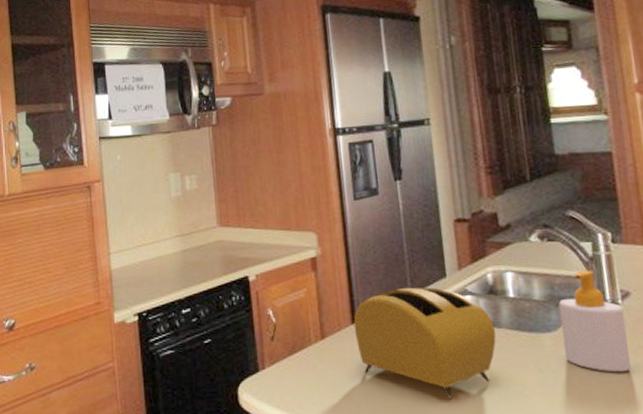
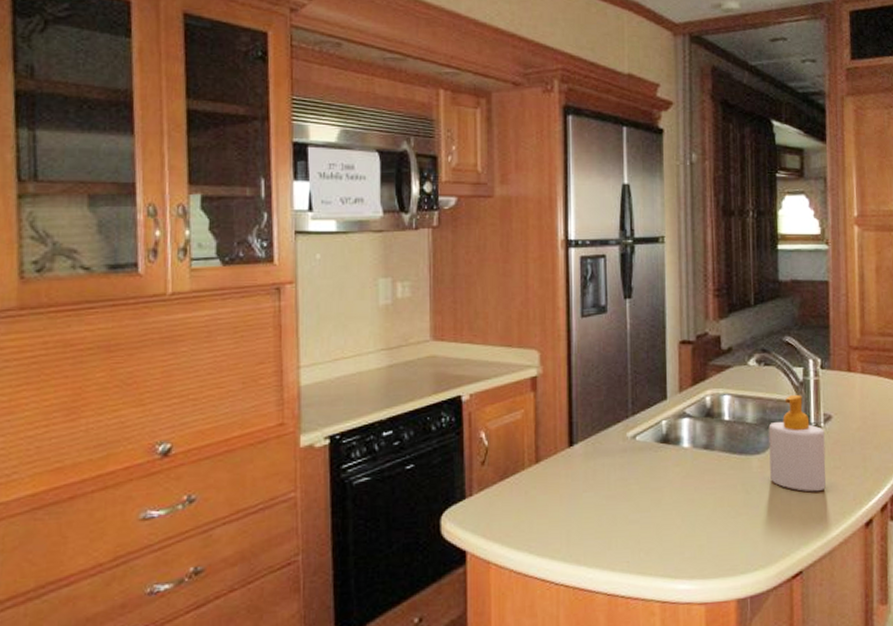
toaster: present [353,287,496,399] -> none [570,409,708,522]

